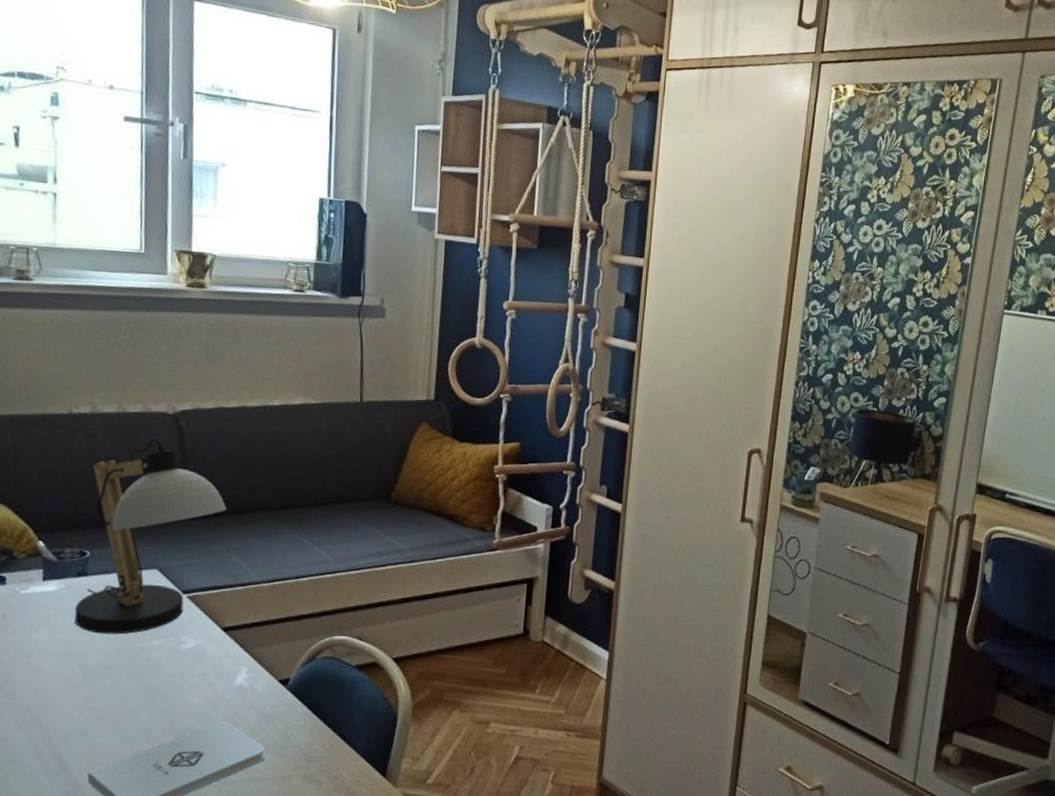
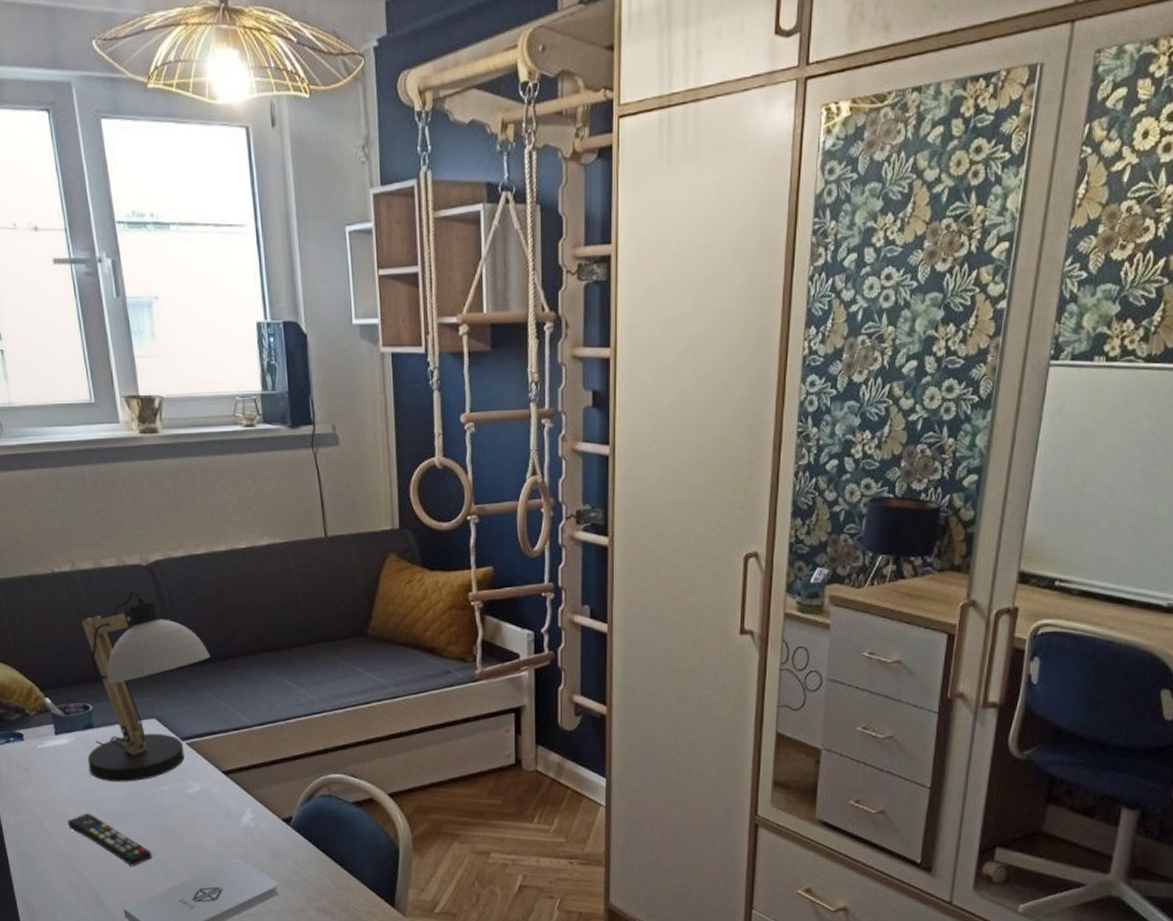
remote control: none [39,665,131,726] -> present [67,812,152,867]

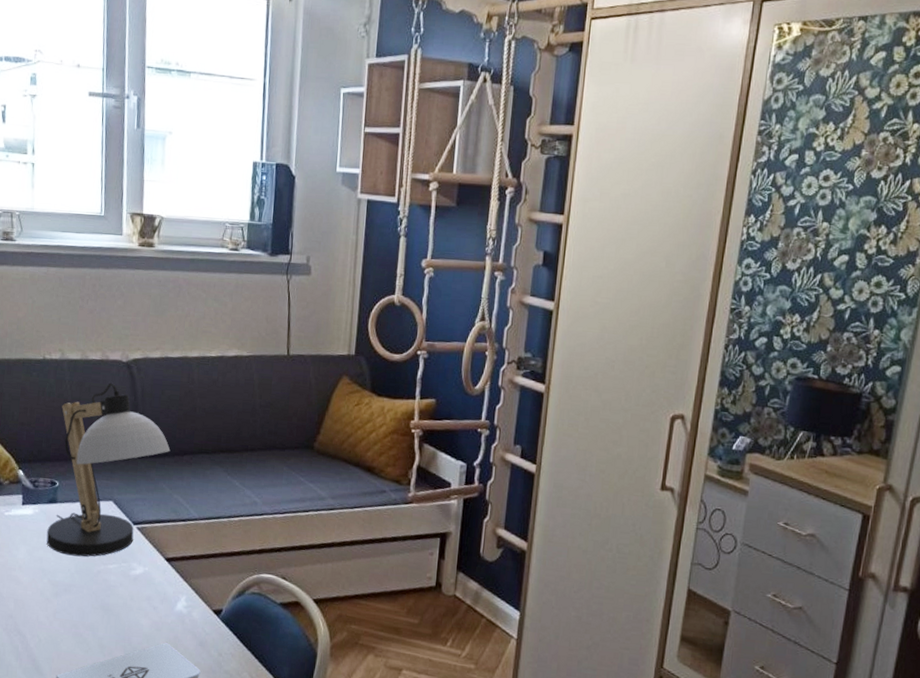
remote control: present [67,812,152,867] -> none [19,580,90,637]

